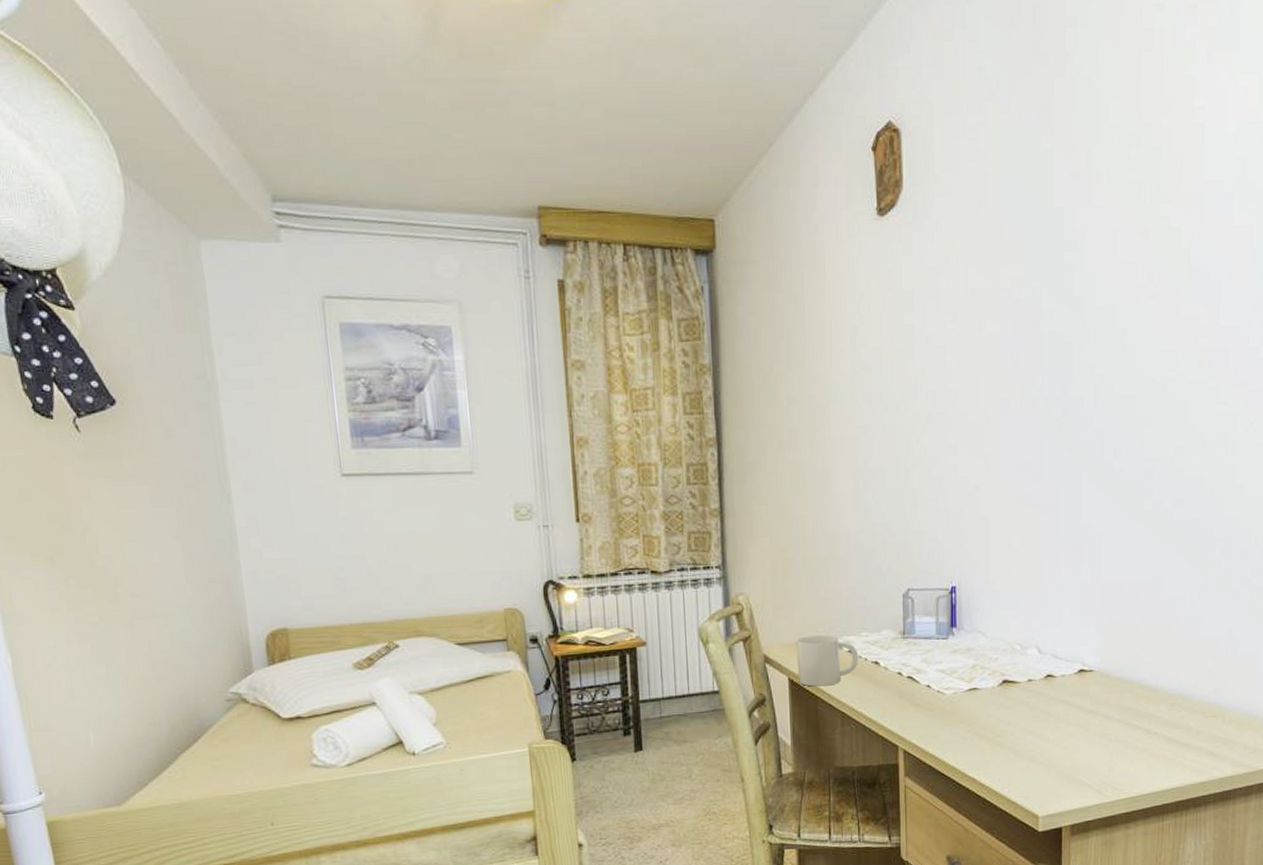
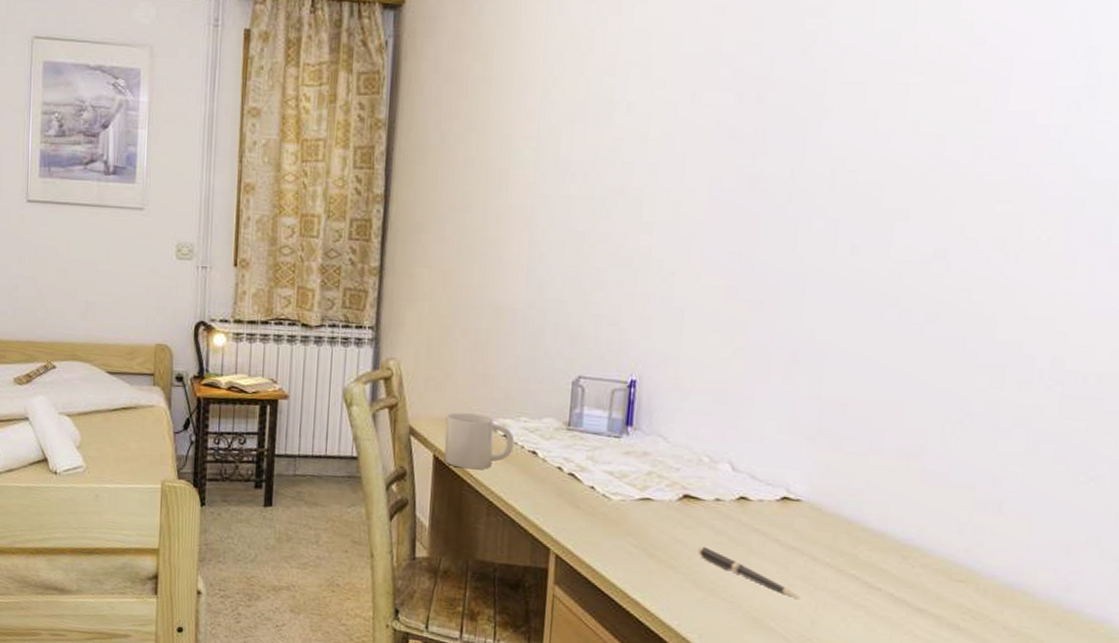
pen: none [1018,721,1099,752] -> present [697,545,800,598]

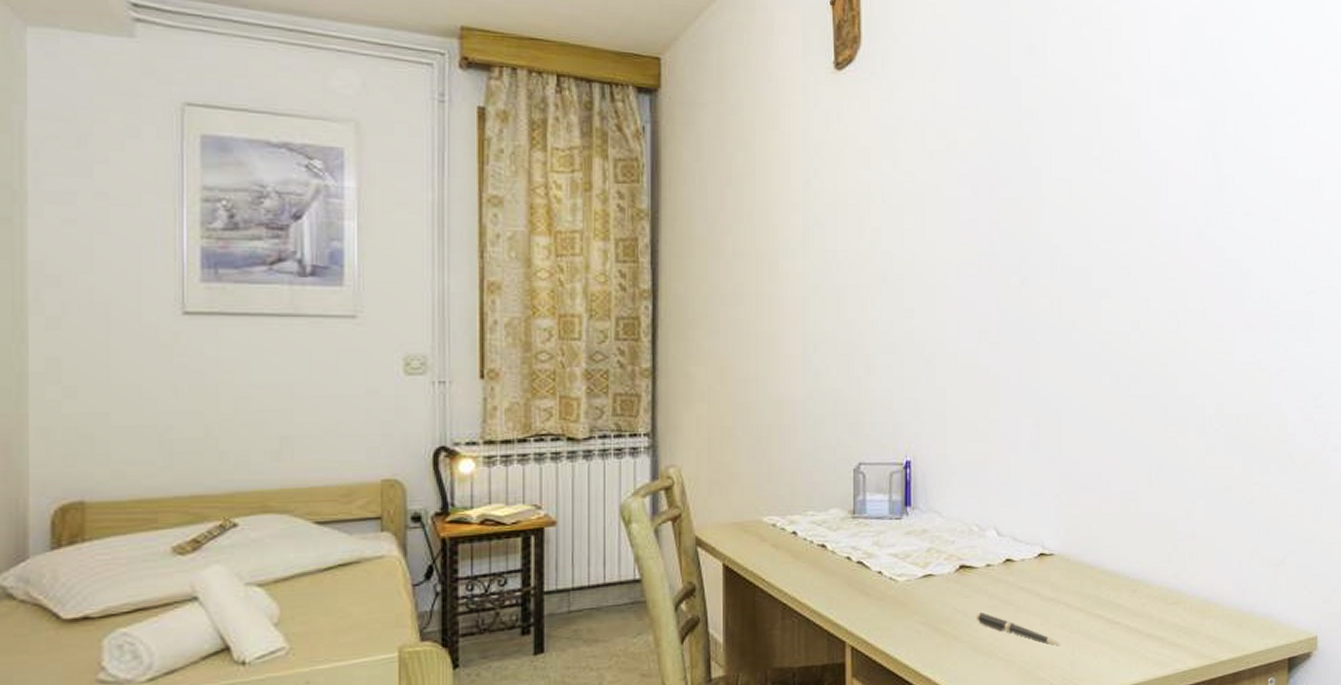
mug: present [444,412,515,470] -> none [733,514,803,574]

